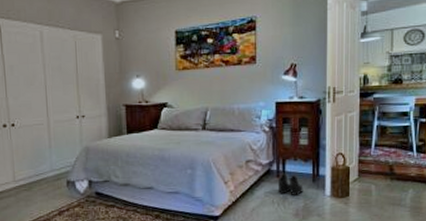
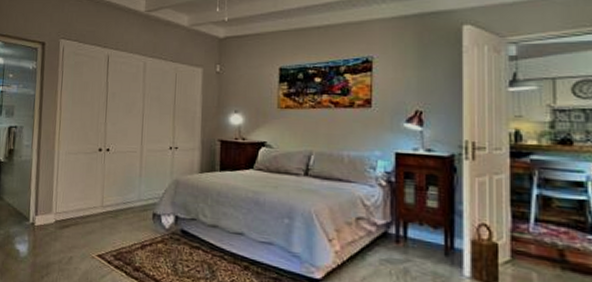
boots: present [279,174,304,195] -> none [398,240,432,270]

